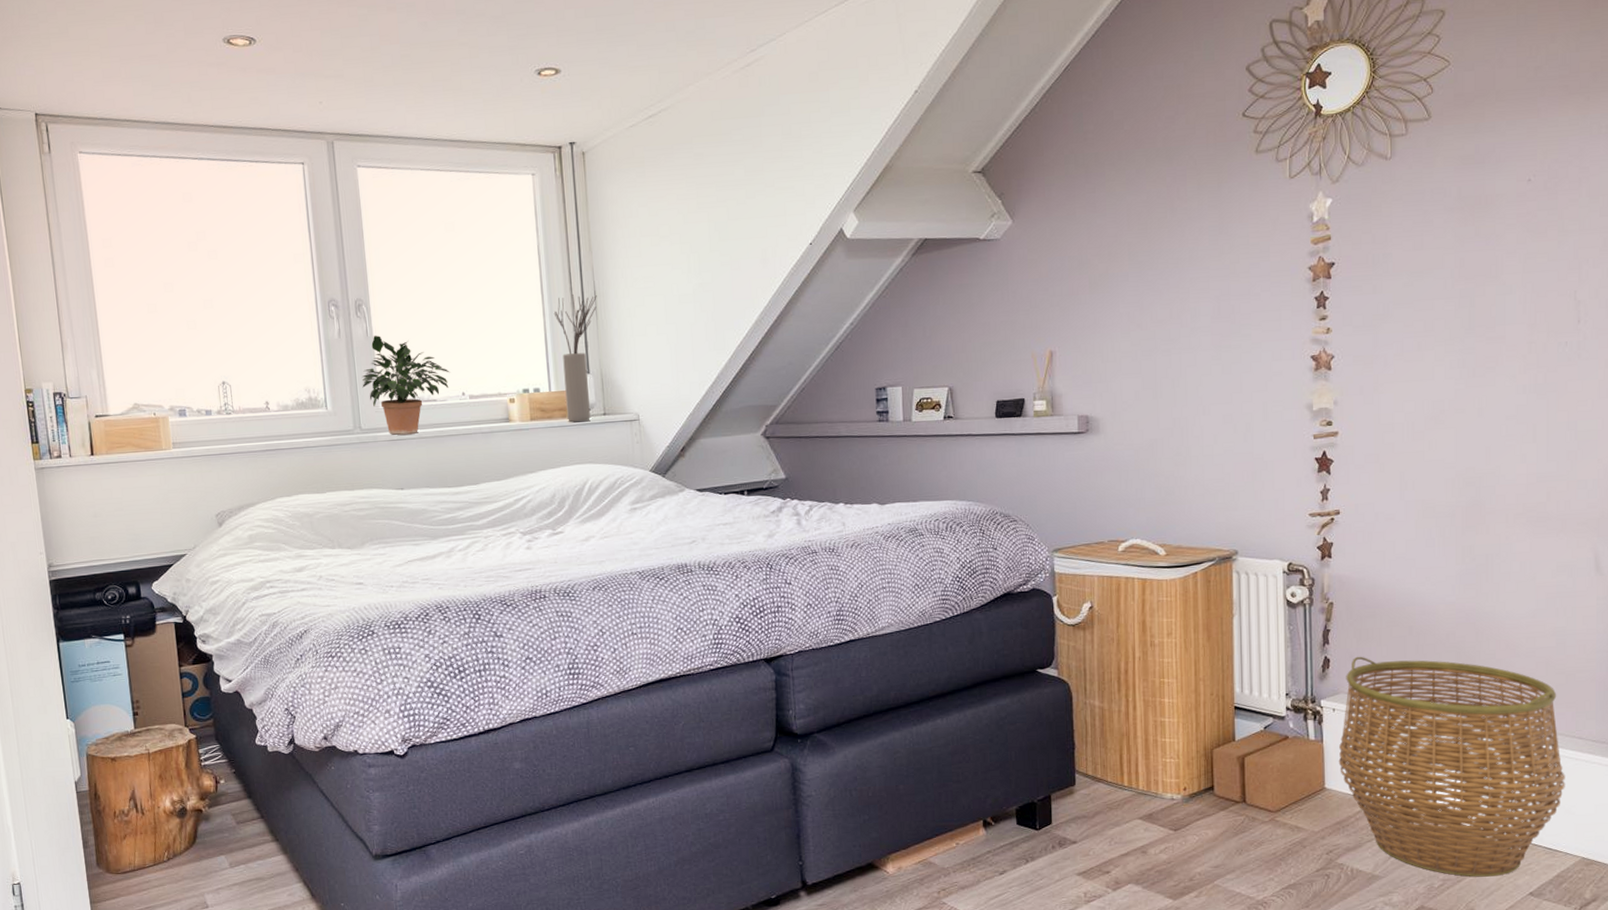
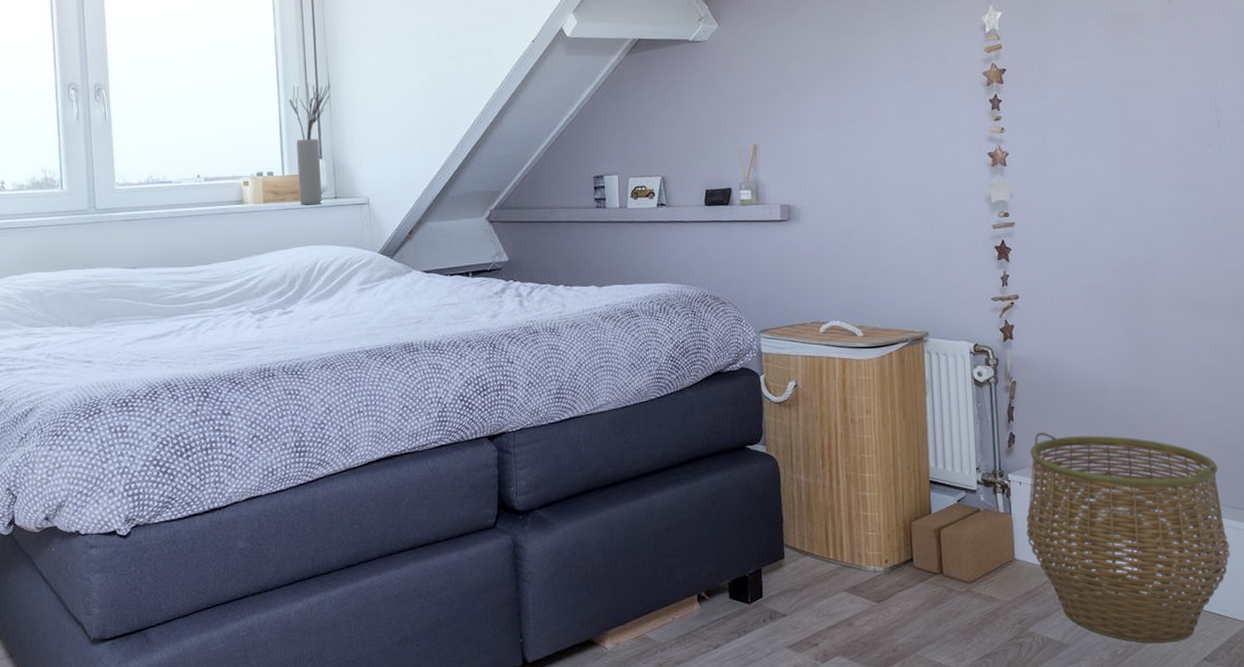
potted plant: present [361,335,450,435] -> none [98,118,186,215]

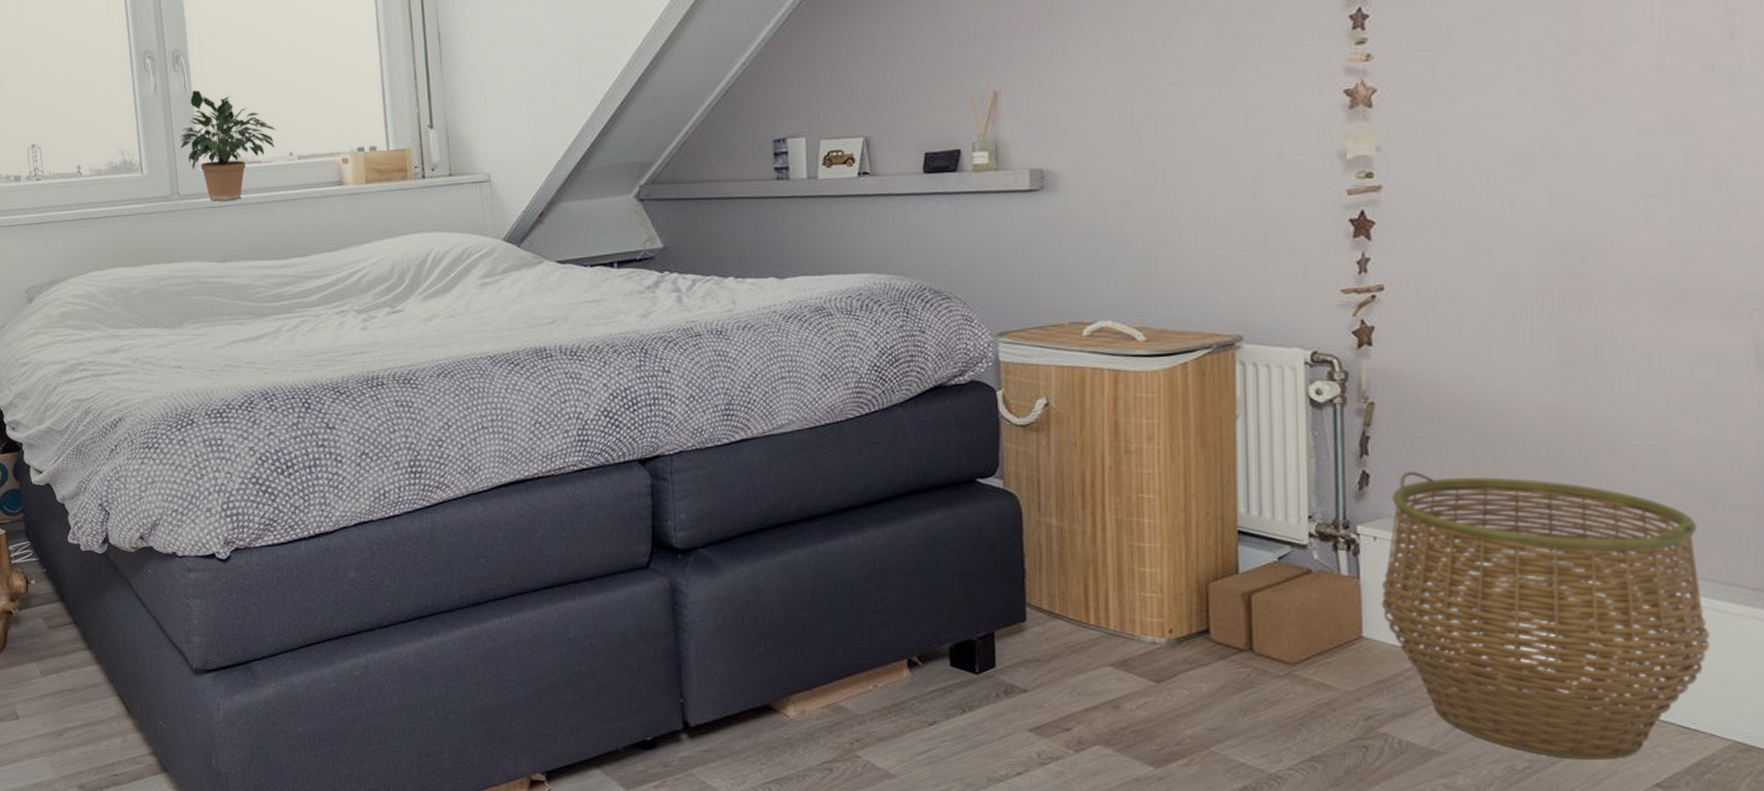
potted plant: none [98,118,186,215] -> present [179,89,276,201]
vase: present [288,83,331,204] -> none [392,38,441,184]

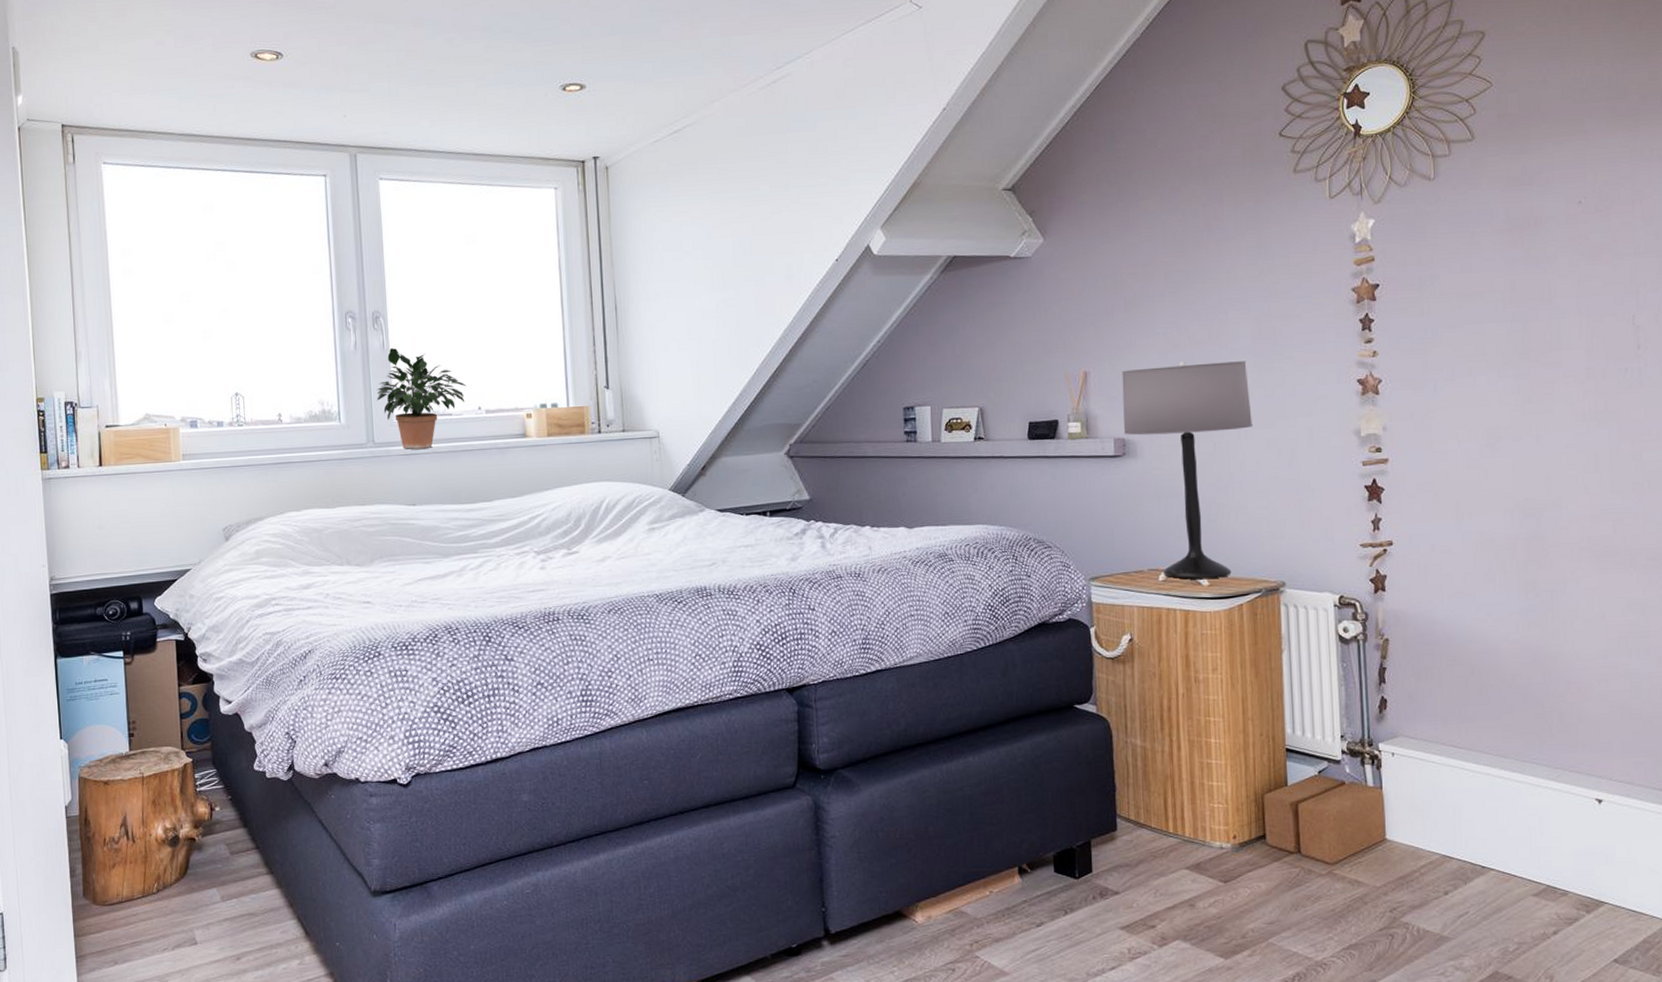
table lamp: none [1040,71,1207,334] -> present [1122,361,1254,579]
basket: present [1381,471,1710,760] -> none [1399,696,1648,941]

